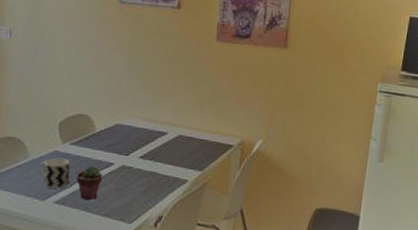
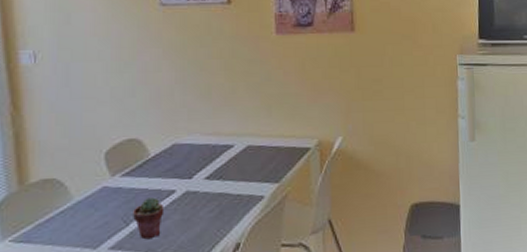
cup: present [38,157,70,189] -> none [86,193,125,233]

